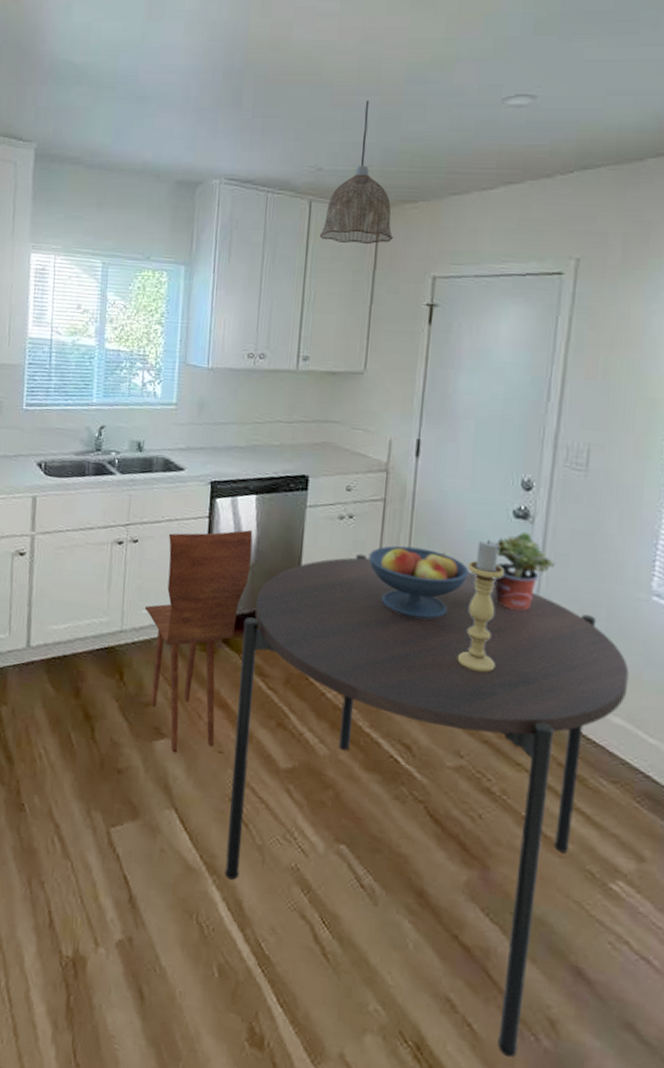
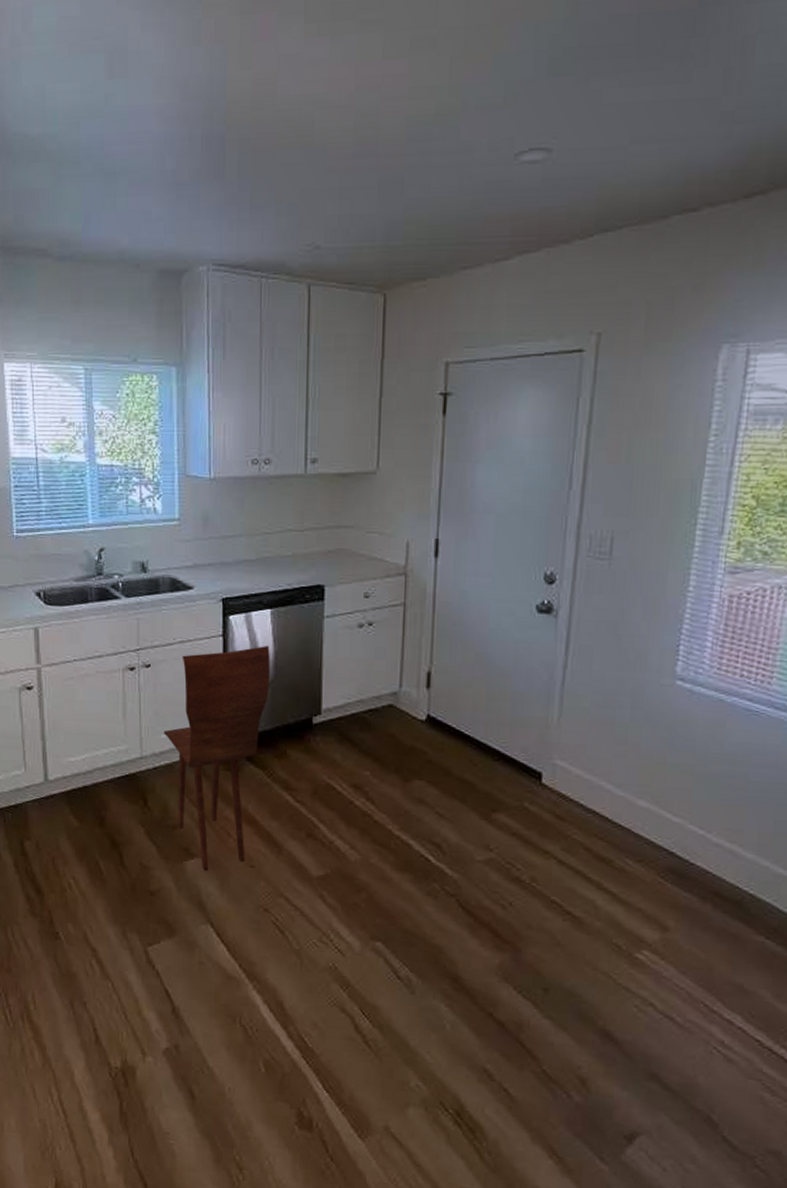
dining table: present [225,553,630,1059] -> none [264,661,654,1115]
pendant lamp: present [320,100,394,244] -> none [322,164,402,330]
fruit bowl: present [368,545,469,619] -> none [390,649,493,721]
candle holder: present [457,539,505,673] -> none [484,637,529,769]
potted plant: present [493,532,555,611] -> none [518,627,580,705]

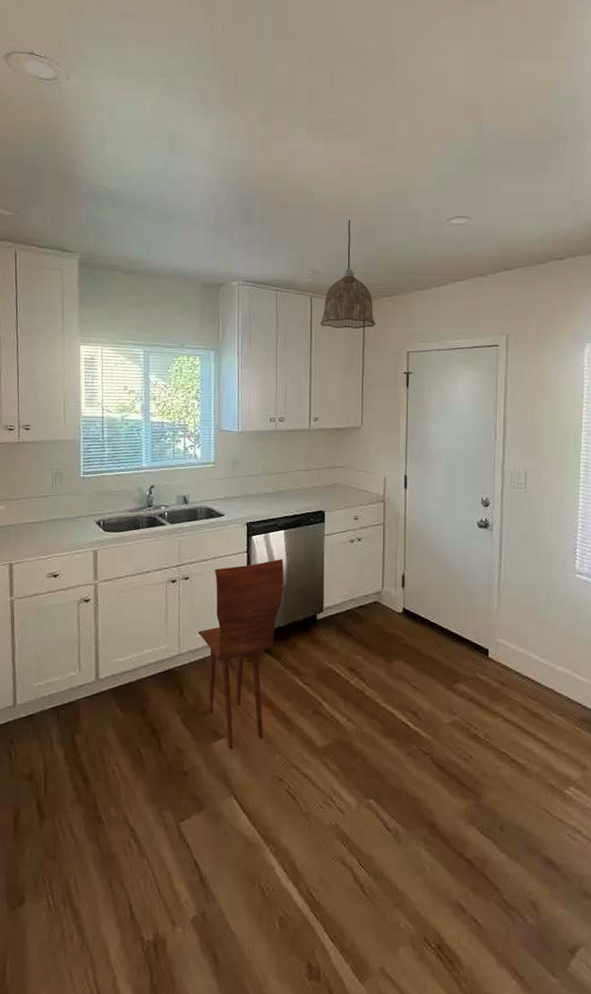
pendant lamp: none [322,164,402,330] -> present [321,220,376,328]

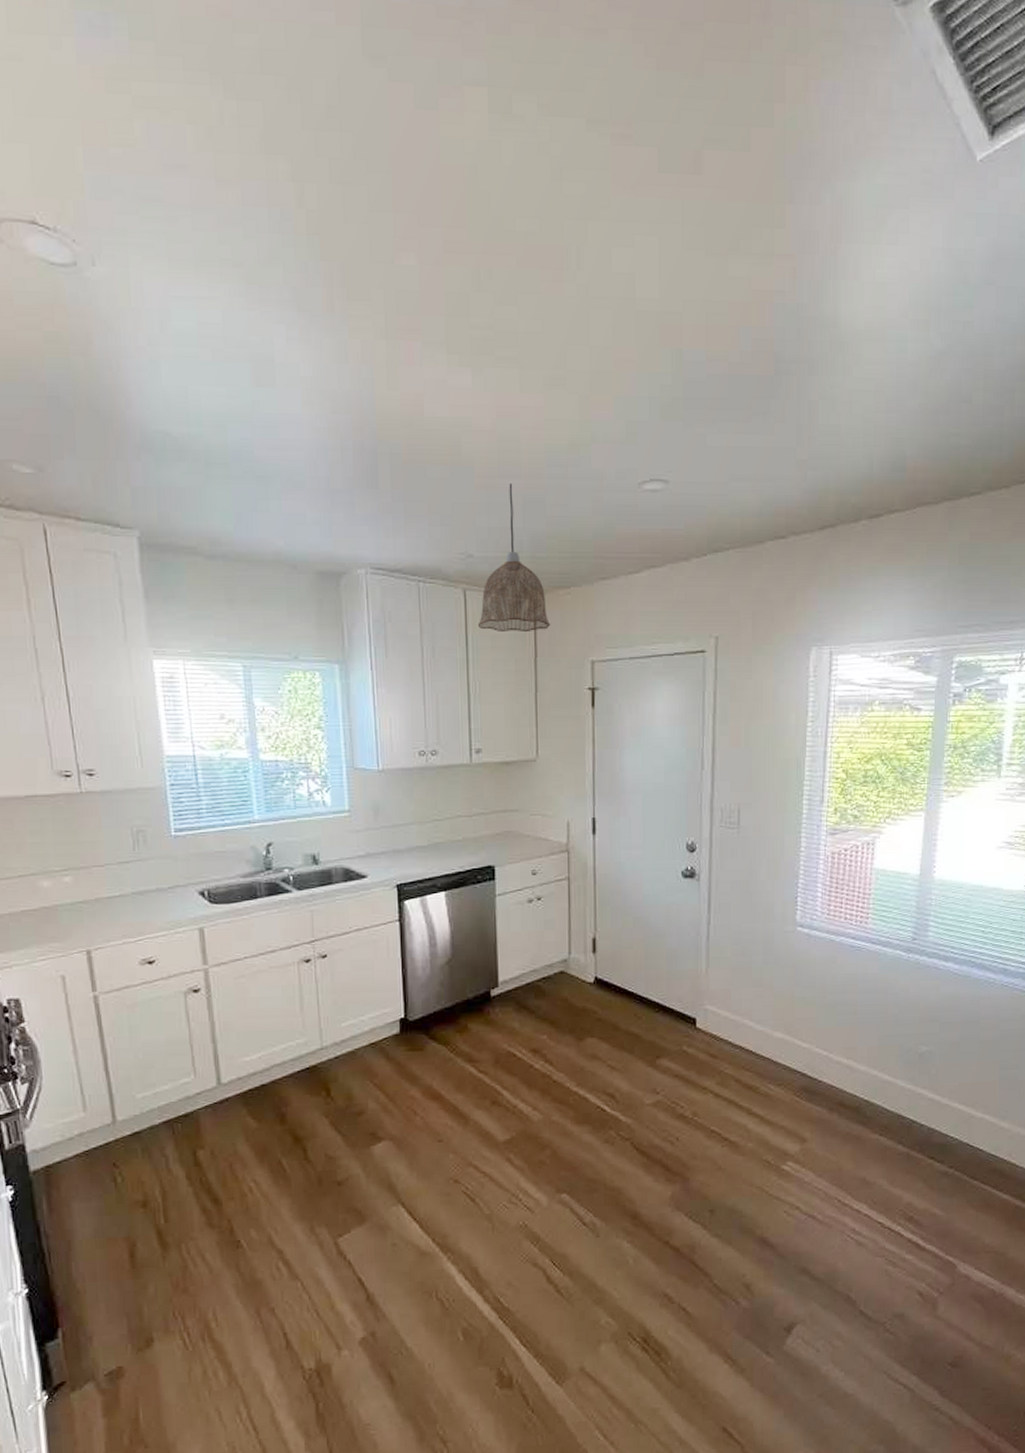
dining chair: present [197,559,284,750] -> none [343,927,448,1153]

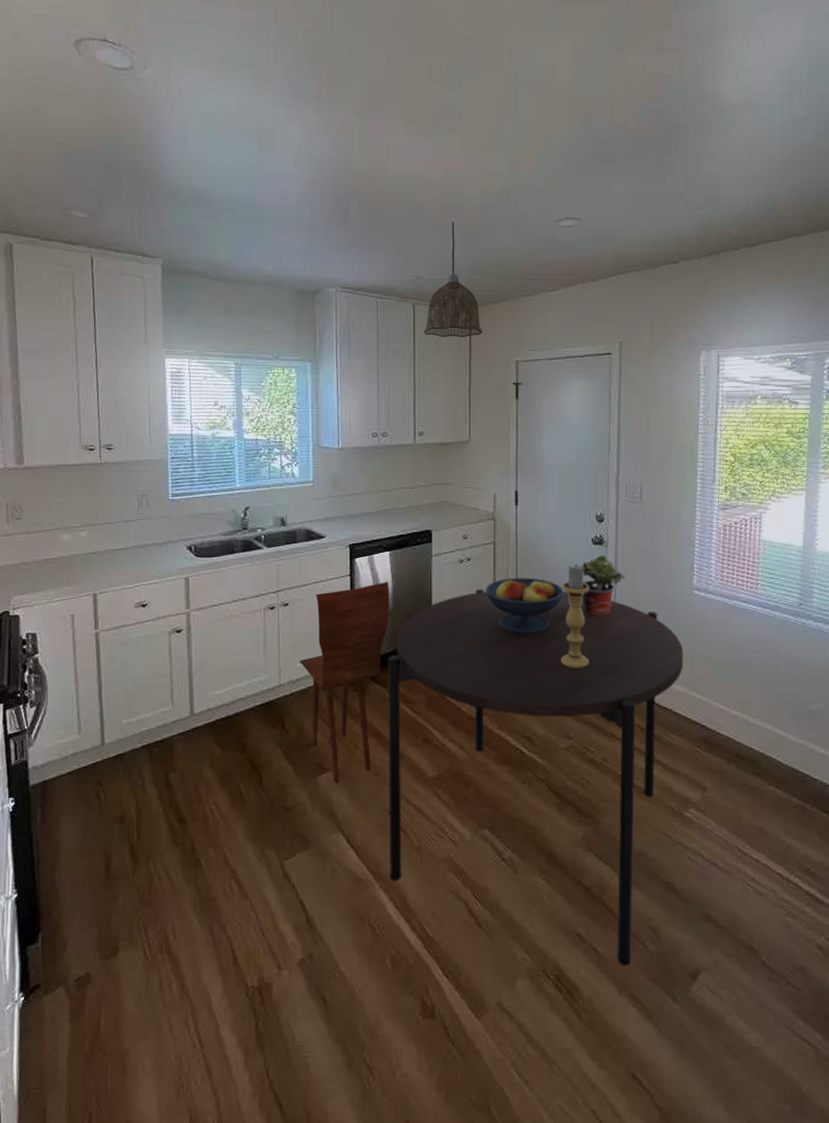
dining chair: none [343,927,448,1153] -> present [299,582,389,783]
dining table: none [447,931,784,1325] -> present [388,589,684,967]
fruit bowl: none [559,917,649,981] -> present [486,577,564,633]
candle holder: none [646,900,679,1019] -> present [560,564,590,669]
potted plant: none [670,890,720,958] -> present [581,555,625,616]

